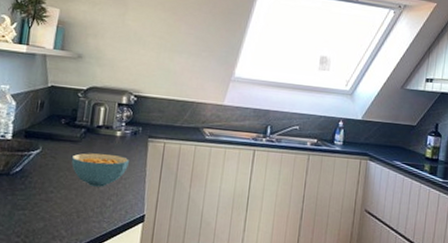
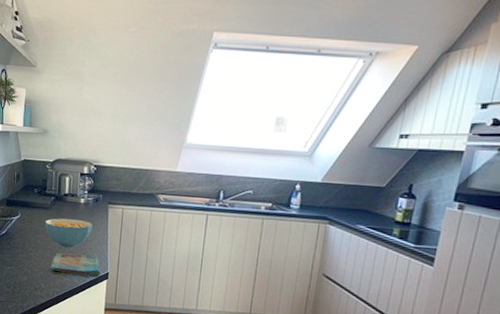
dish towel: none [73,193,136,222] -> present [49,253,101,278]

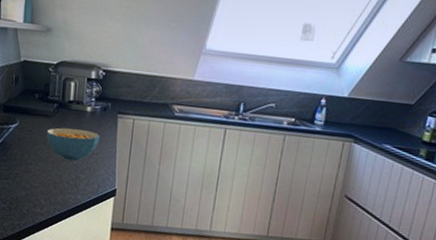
dish towel: present [49,253,101,278] -> none [50,166,108,195]

